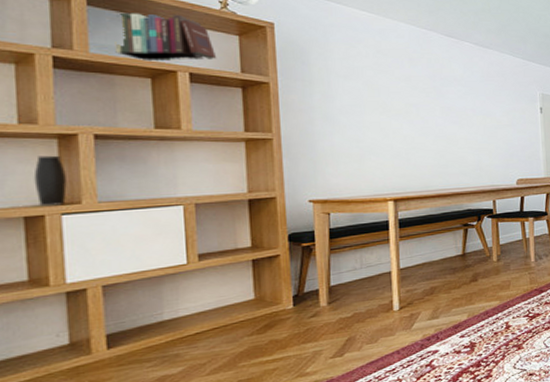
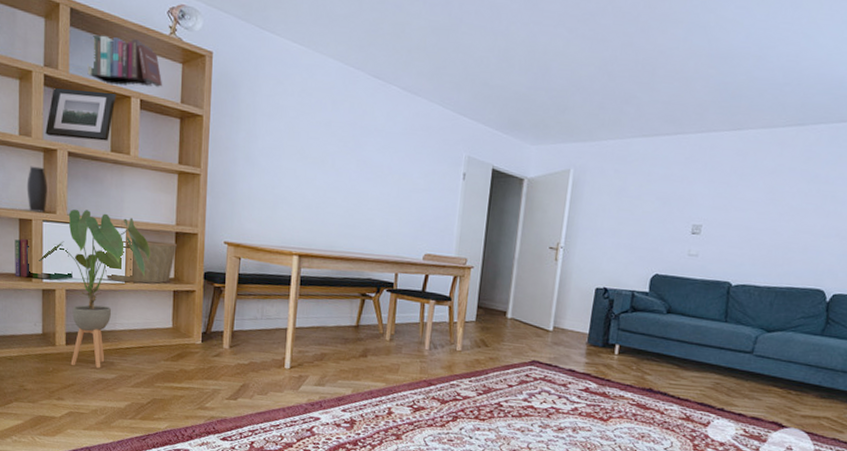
books: none [18,236,113,284] -> present [15,238,74,280]
picture frame: none [58,67,157,120] -> present [45,87,116,141]
house plant: none [58,193,218,371] -> present [39,209,150,368]
basket: none [150,211,252,264] -> present [101,239,177,284]

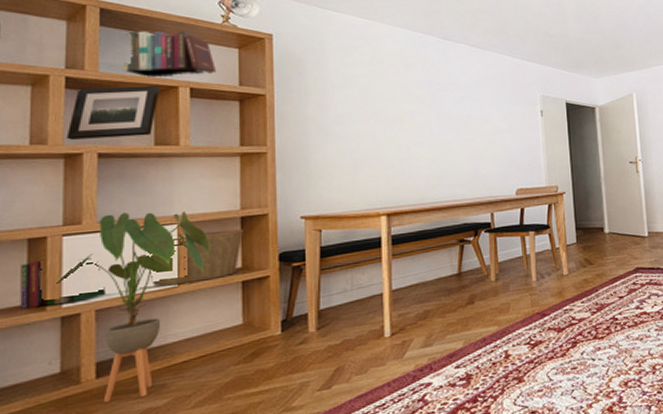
vase: present [27,166,47,213] -> none [39,175,69,228]

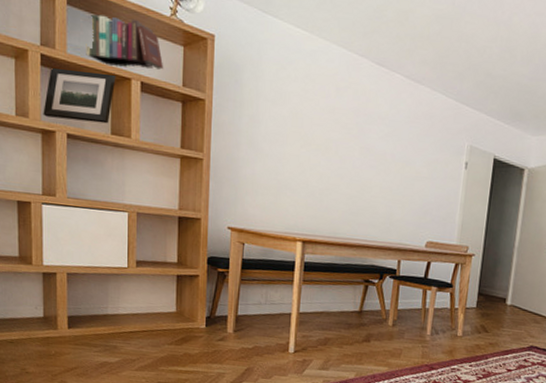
books: present [20,258,107,309] -> none [13,221,75,264]
house plant: present [56,211,210,402] -> none [39,192,153,352]
basket: present [144,229,243,287] -> none [102,223,180,268]

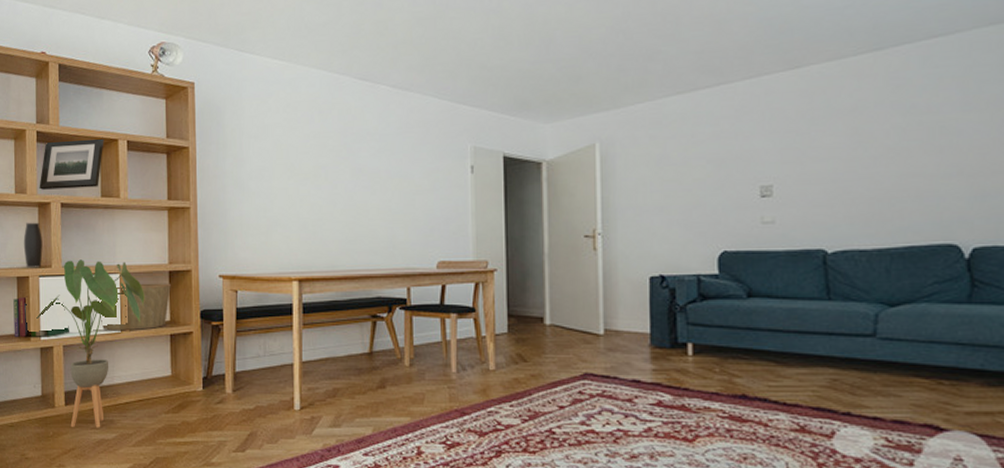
books: none [13,221,75,264] -> present [13,296,70,337]
vase: none [24,147,46,196] -> present [23,222,43,268]
house plant: none [39,192,153,352] -> present [36,259,145,428]
books: present [86,14,164,70] -> none [76,83,148,131]
basket: none [102,223,180,268] -> present [96,283,171,331]

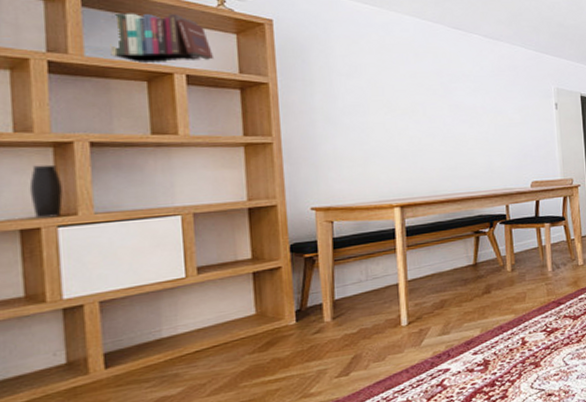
books: present [13,296,70,337] -> none [14,249,110,301]
house plant: present [36,259,145,428] -> none [55,202,217,392]
picture frame: present [39,137,104,190] -> none [53,70,154,128]
books: none [76,83,148,131] -> present [110,13,215,64]
basket: present [96,283,171,331] -> none [147,220,252,278]

